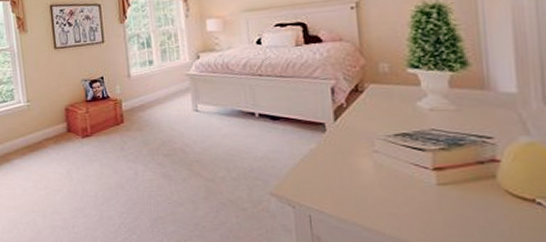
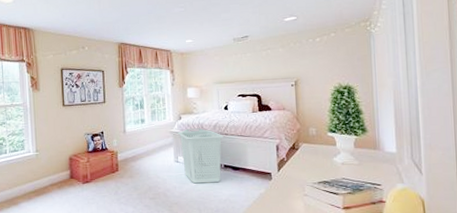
laundry basket: none [195,68,259,137] -> present [178,128,225,184]

